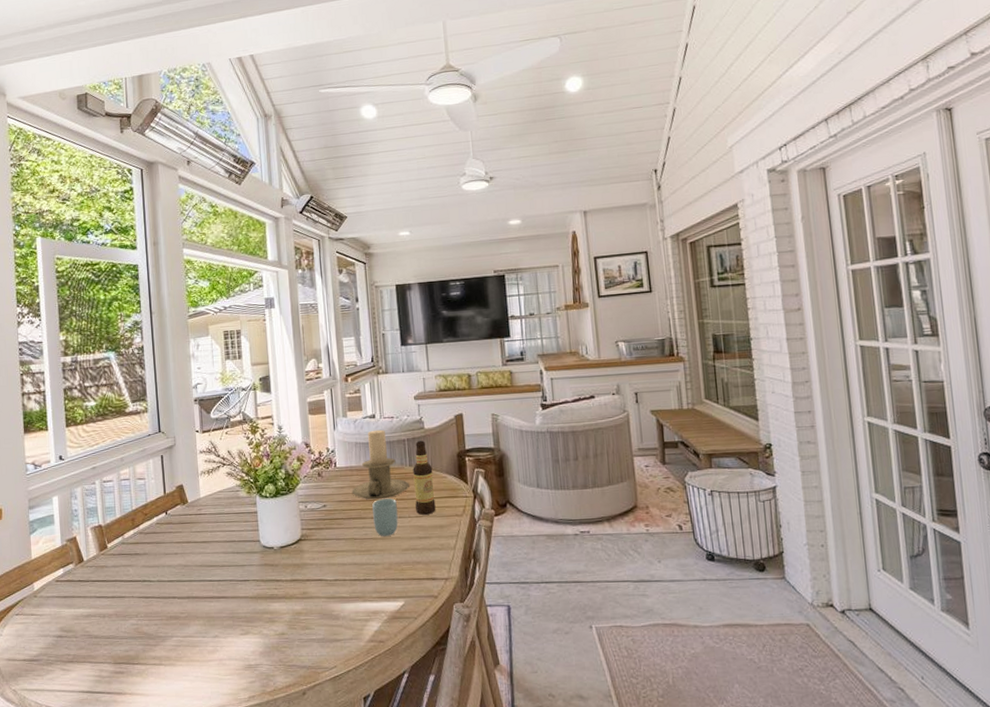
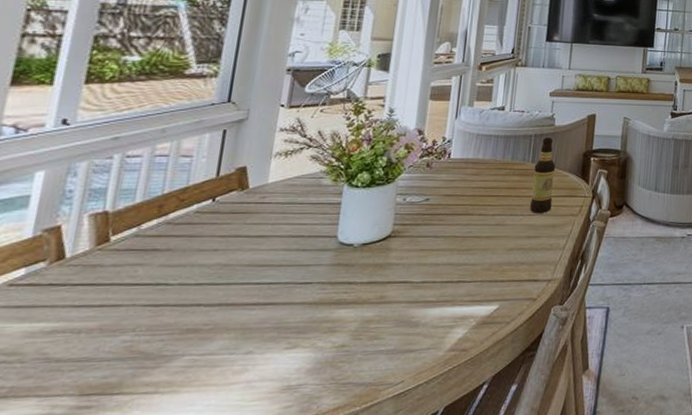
candle holder: present [351,429,409,500] -> none [462,122,528,195]
cup: present [372,499,398,536] -> none [480,195,511,234]

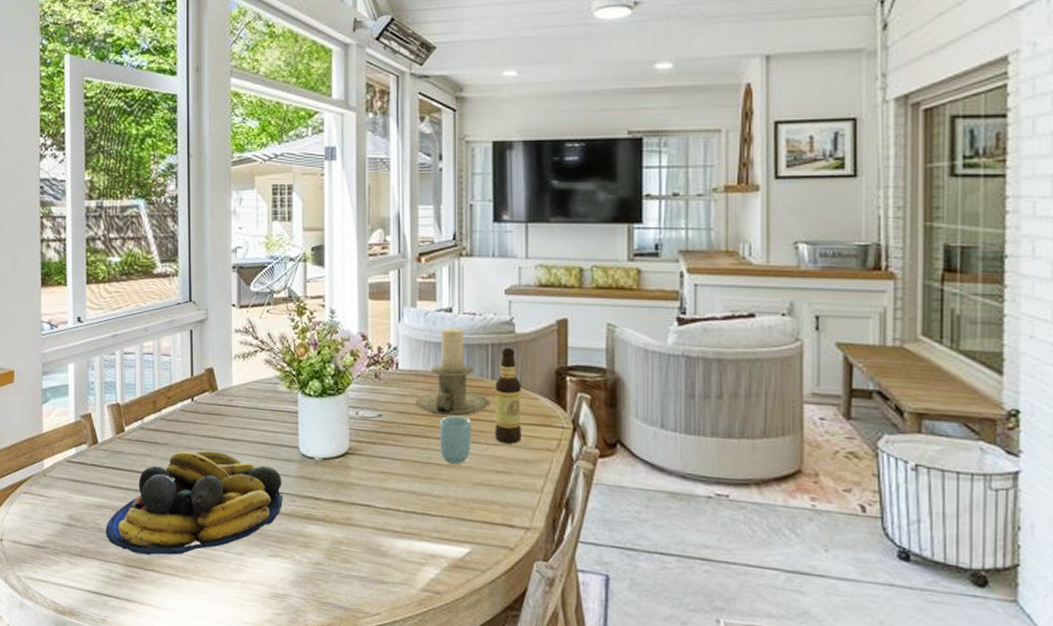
fruit bowl: none [55,250,313,378] -> present [106,450,283,555]
candle holder: none [462,122,528,195] -> present [415,327,489,417]
cup: none [480,195,511,234] -> present [440,416,471,464]

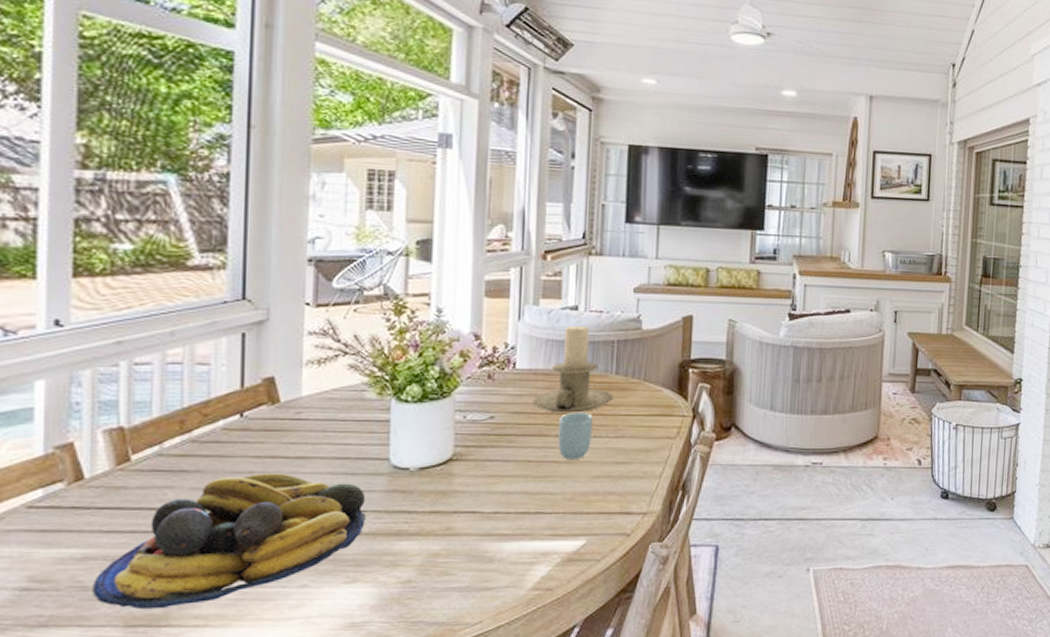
bottle: present [495,348,522,444] -> none [617,344,646,435]

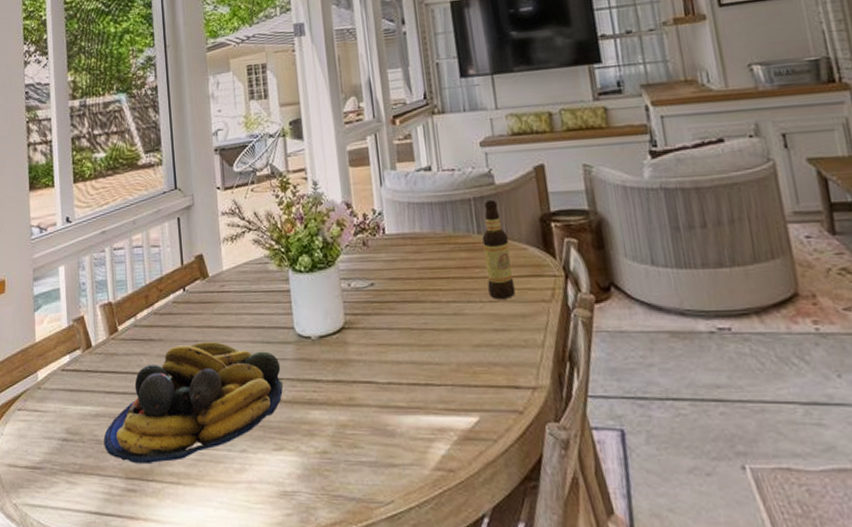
candle holder: present [533,325,613,413] -> none [405,185,479,278]
cup: present [558,413,593,459] -> none [432,276,467,326]
bottle: none [617,344,646,435] -> present [482,200,516,299]

